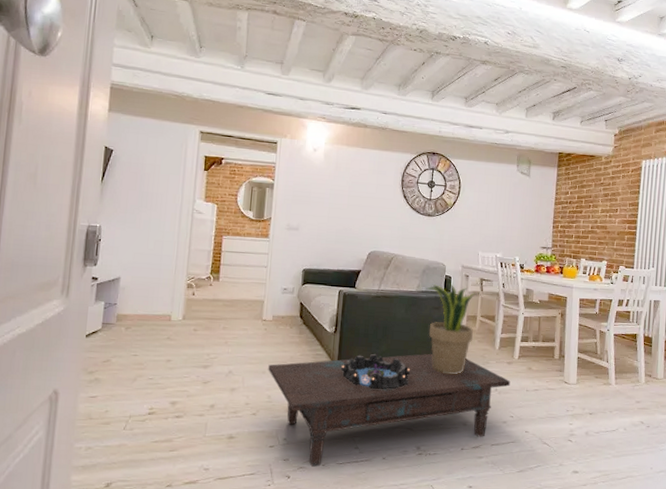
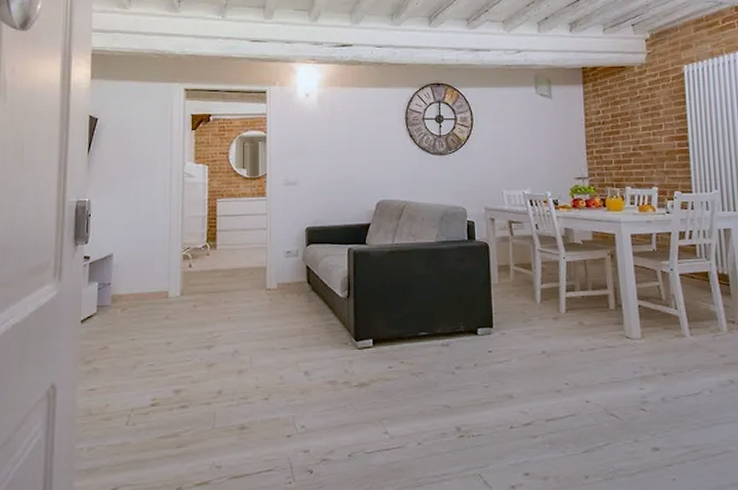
coffee table: present [268,353,511,467] -> none [277,313,560,458]
decorative bowl: present [340,353,411,390] -> none [358,318,440,362]
potted plant: present [426,282,480,375] -> none [447,228,510,337]

